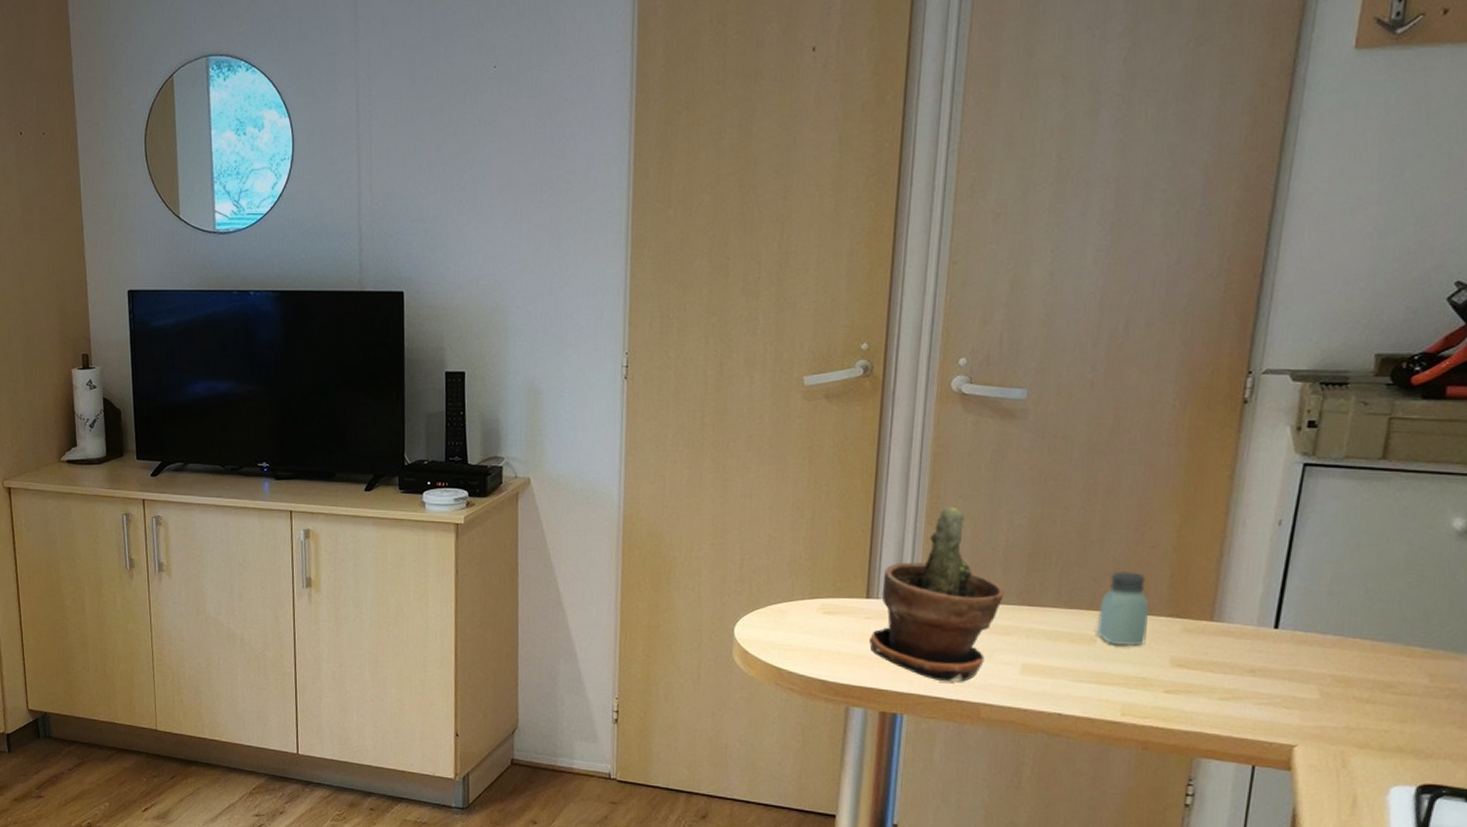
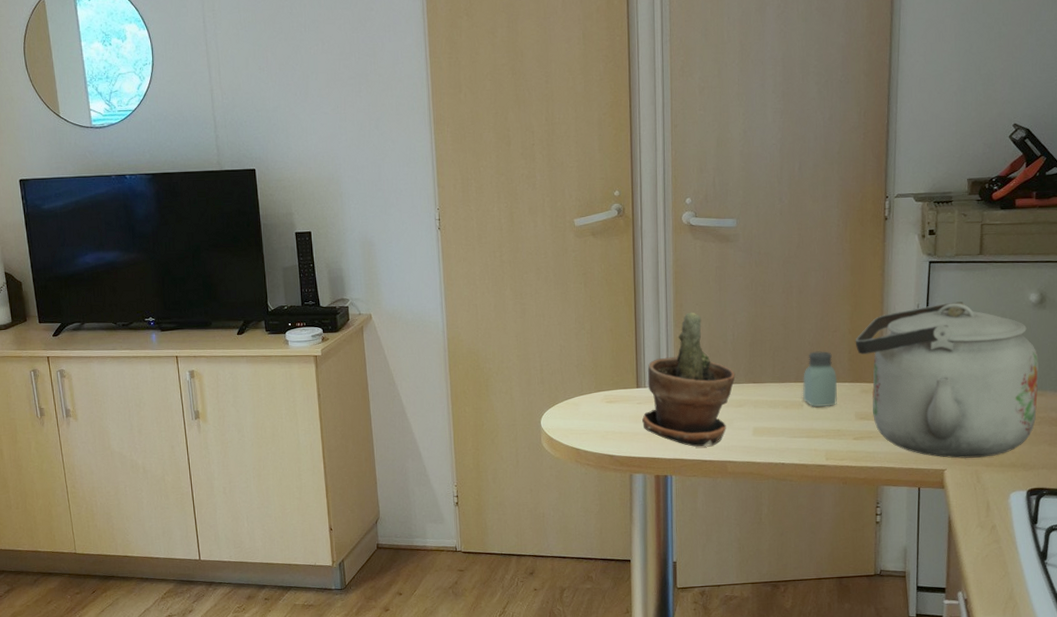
kettle: none [1180,521,1457,735] -> present [855,301,1039,459]

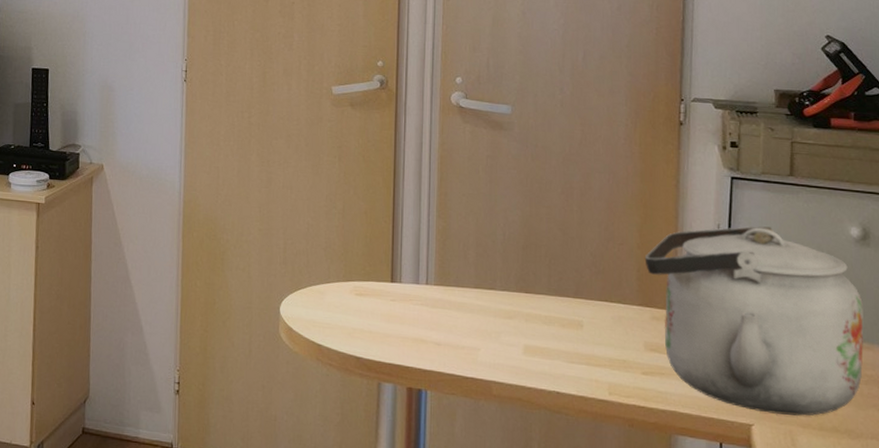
potted plant: present [642,312,736,447] -> none [396,203,505,361]
saltshaker: present [802,351,838,408] -> none [582,264,624,332]

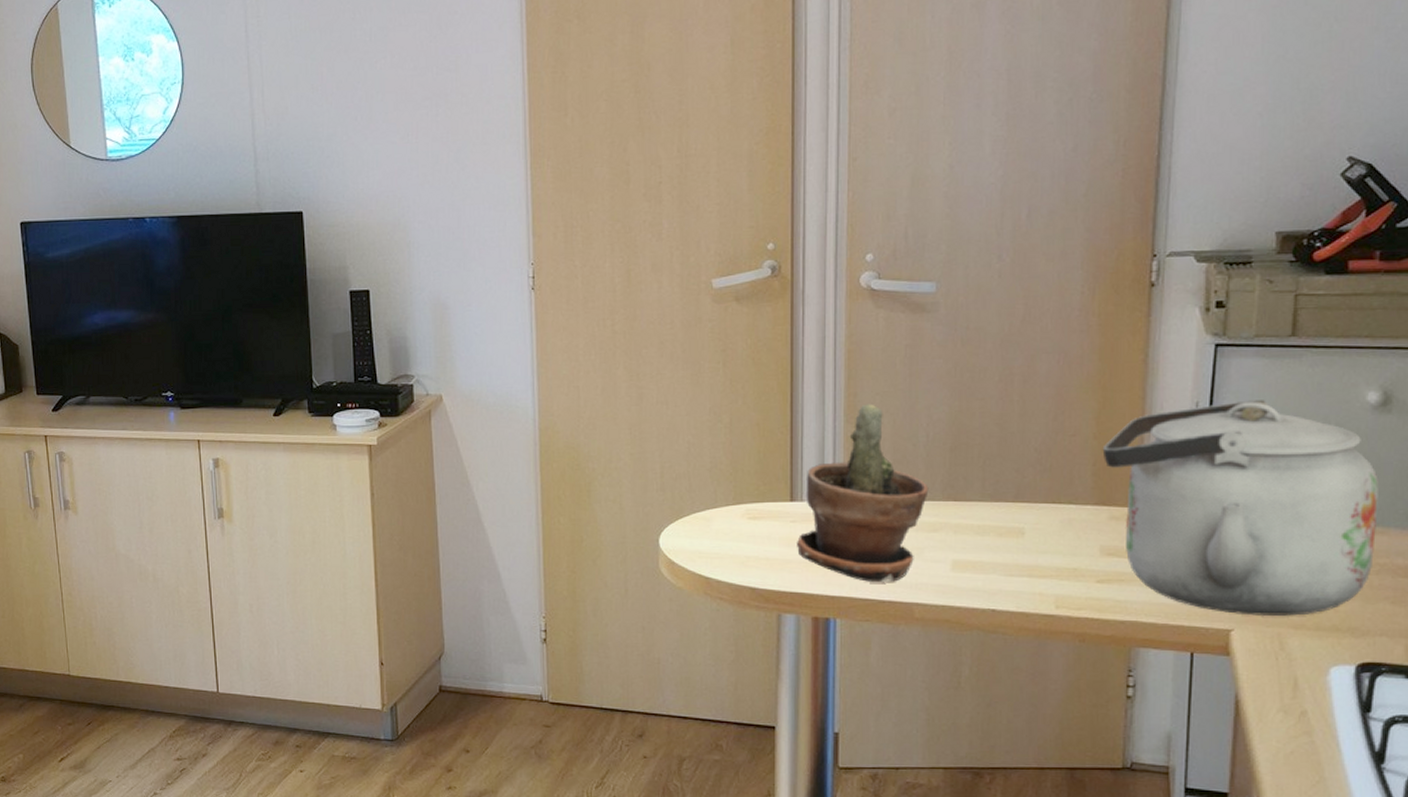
potted plant: none [396,203,505,361] -> present [797,404,929,583]

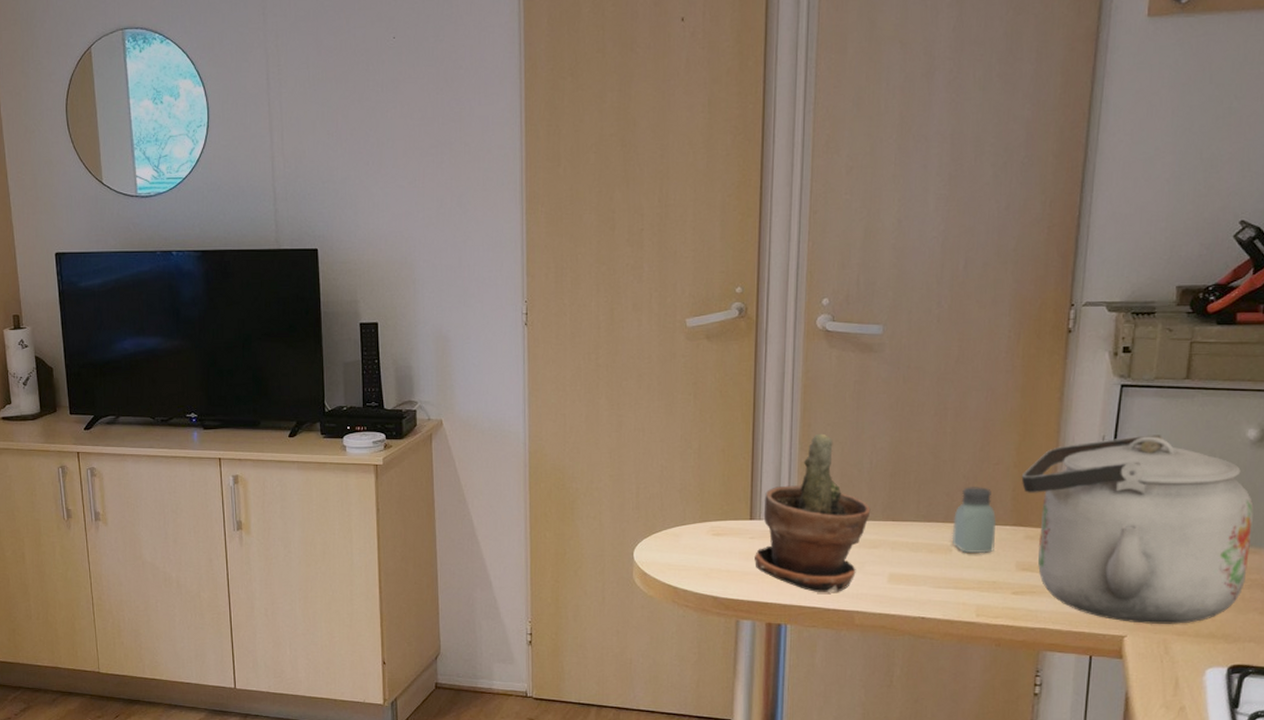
saltshaker: none [1024,461,1076,537] -> present [951,487,997,554]

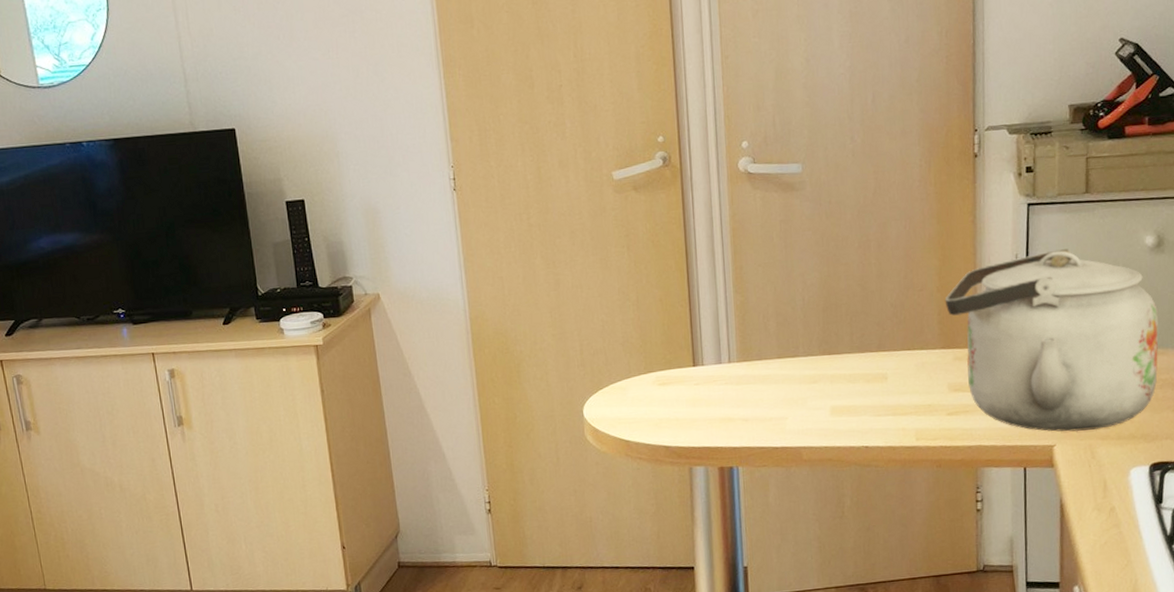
potted plant: present [755,433,871,593] -> none [701,274,808,433]
saltshaker: present [951,487,997,554] -> none [886,314,927,381]

